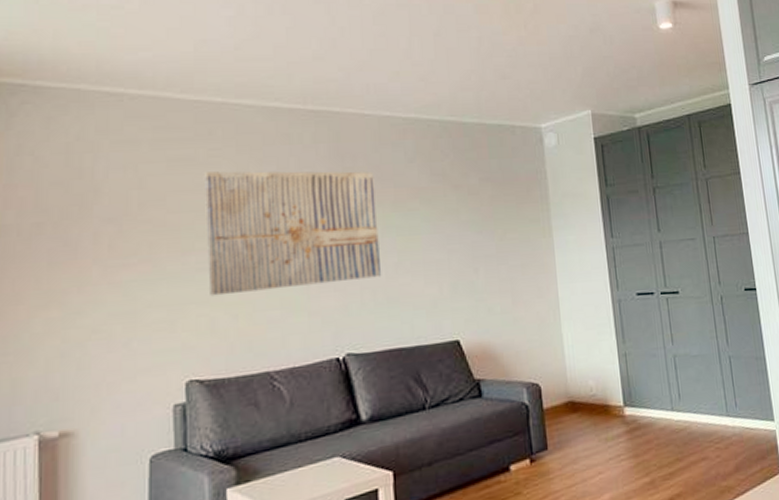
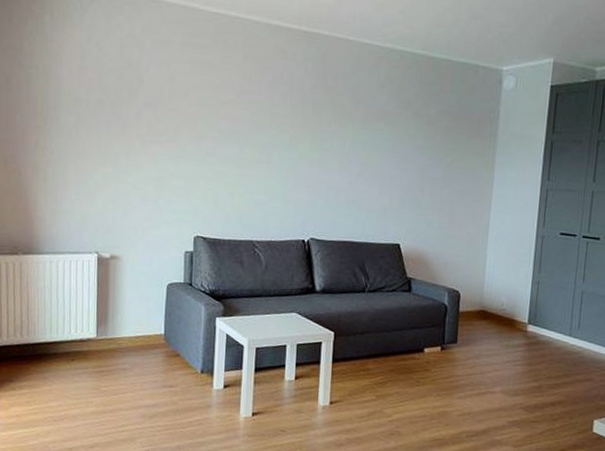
wall art: present [203,171,382,296] -> none [215,75,350,182]

